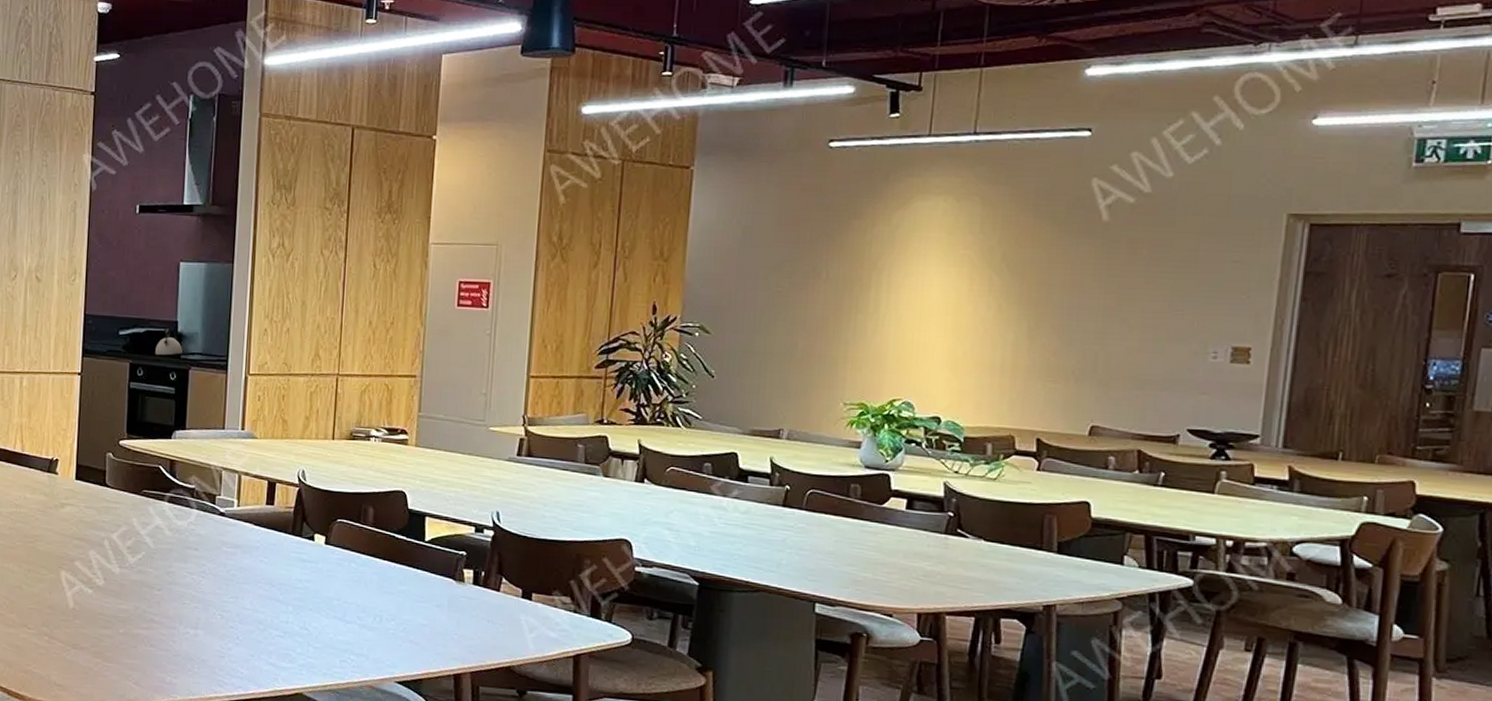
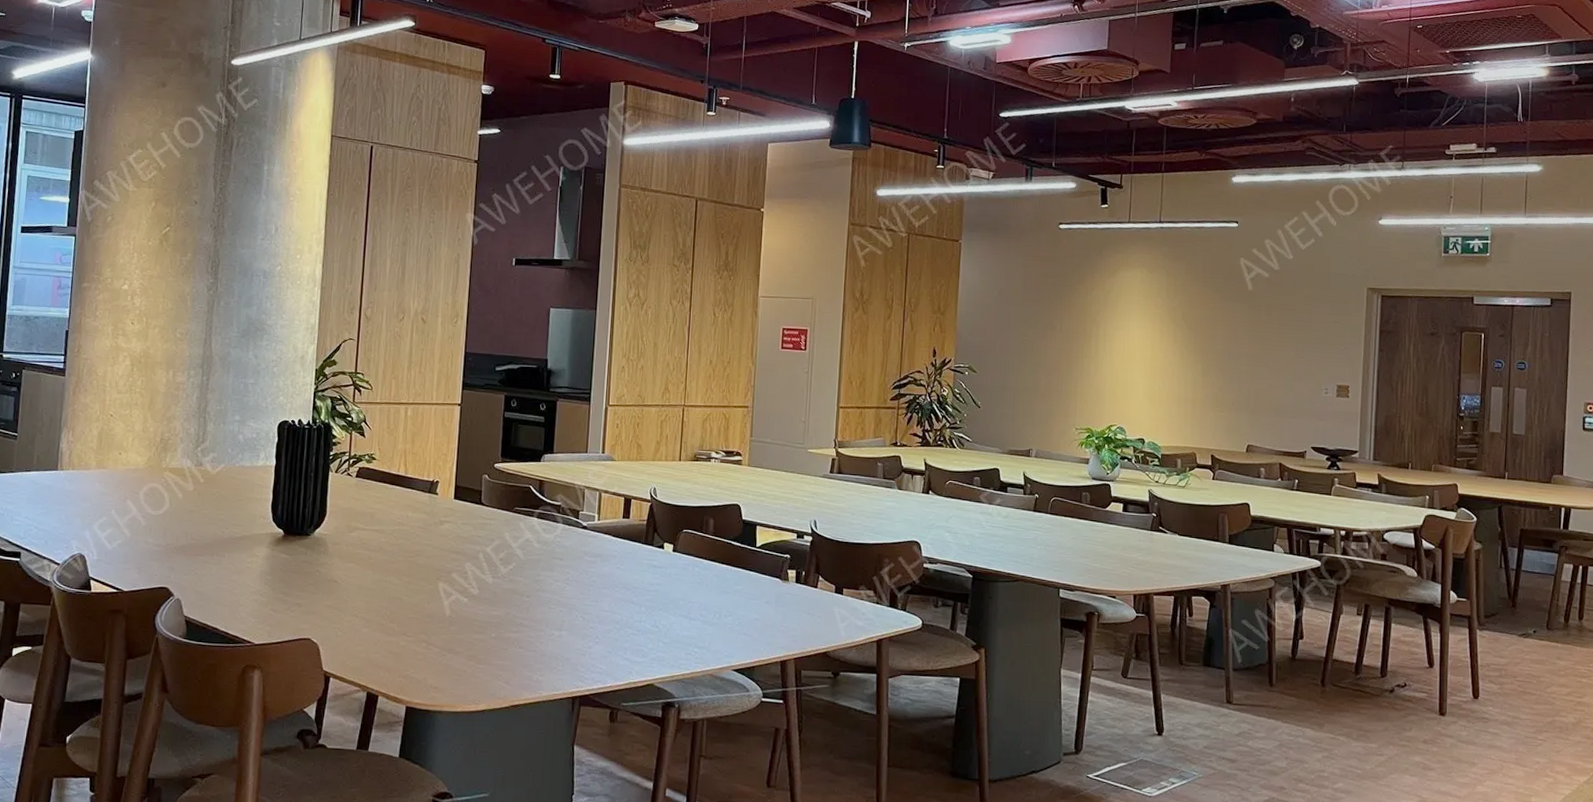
kettle: present [155,328,183,356] -> none [527,365,552,389]

